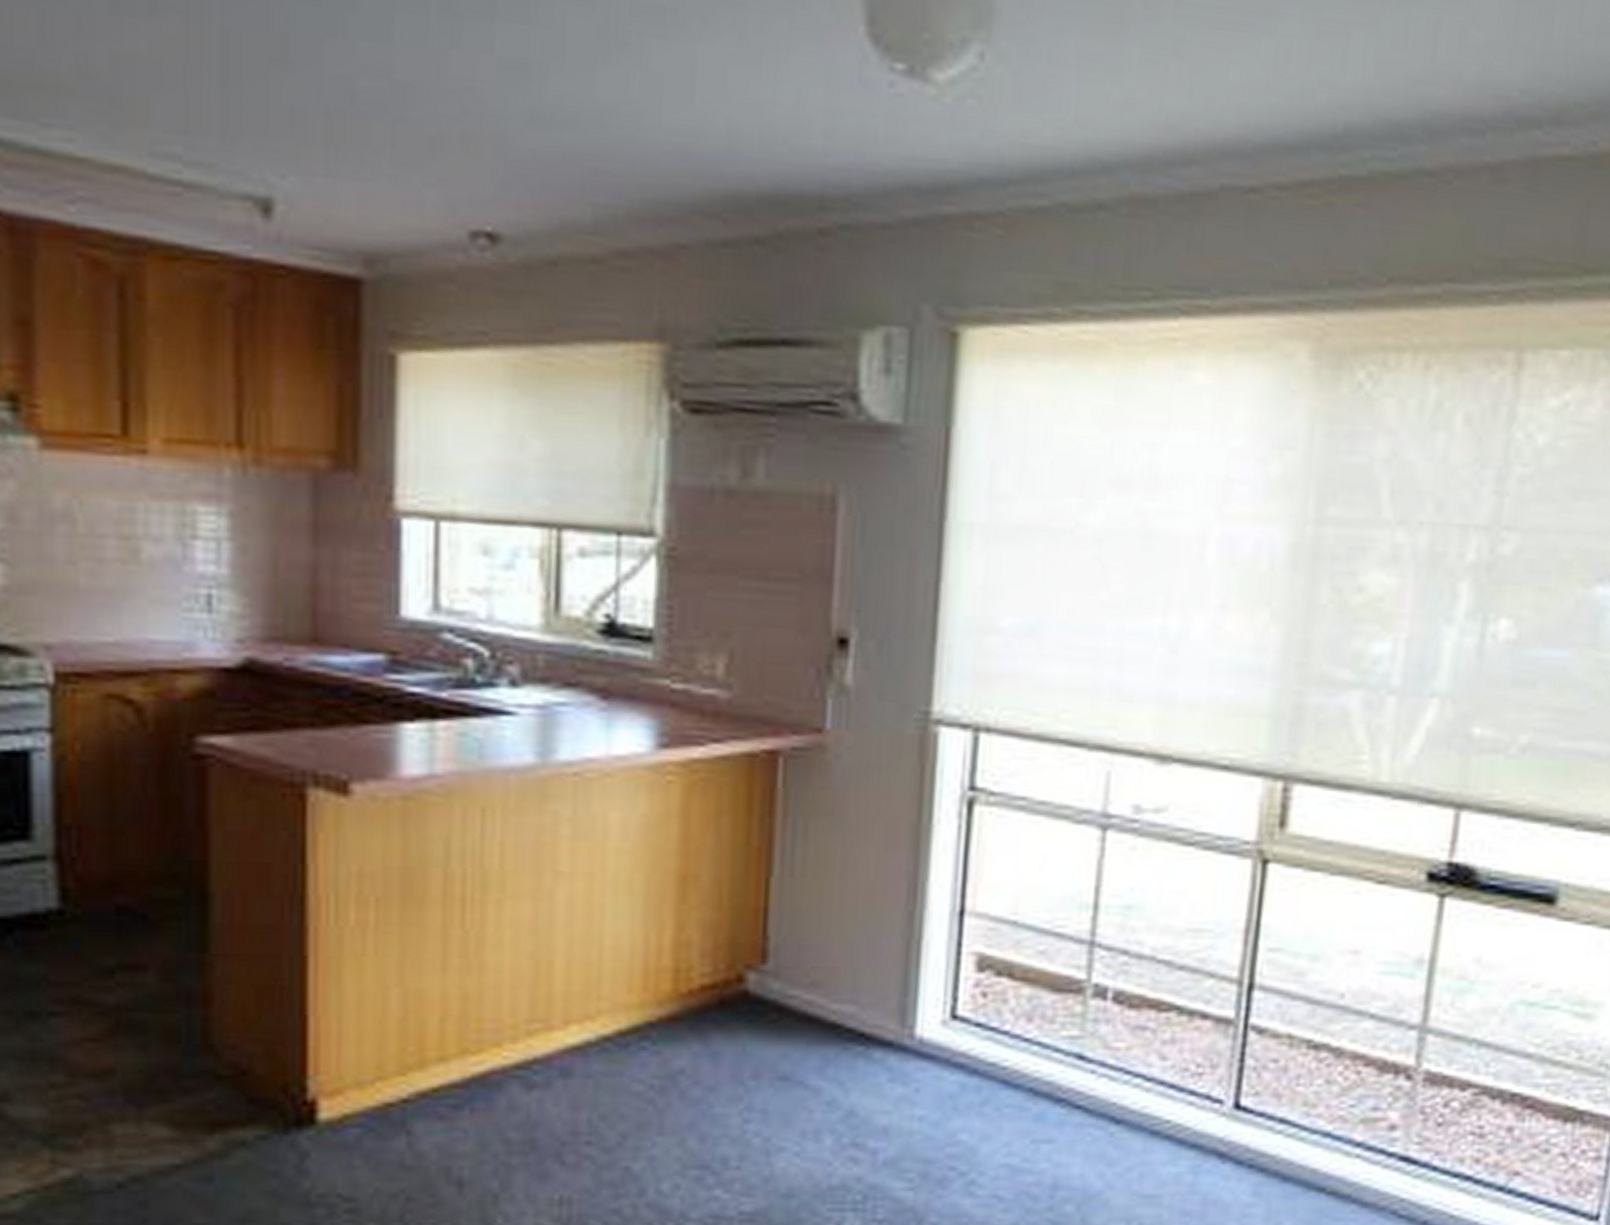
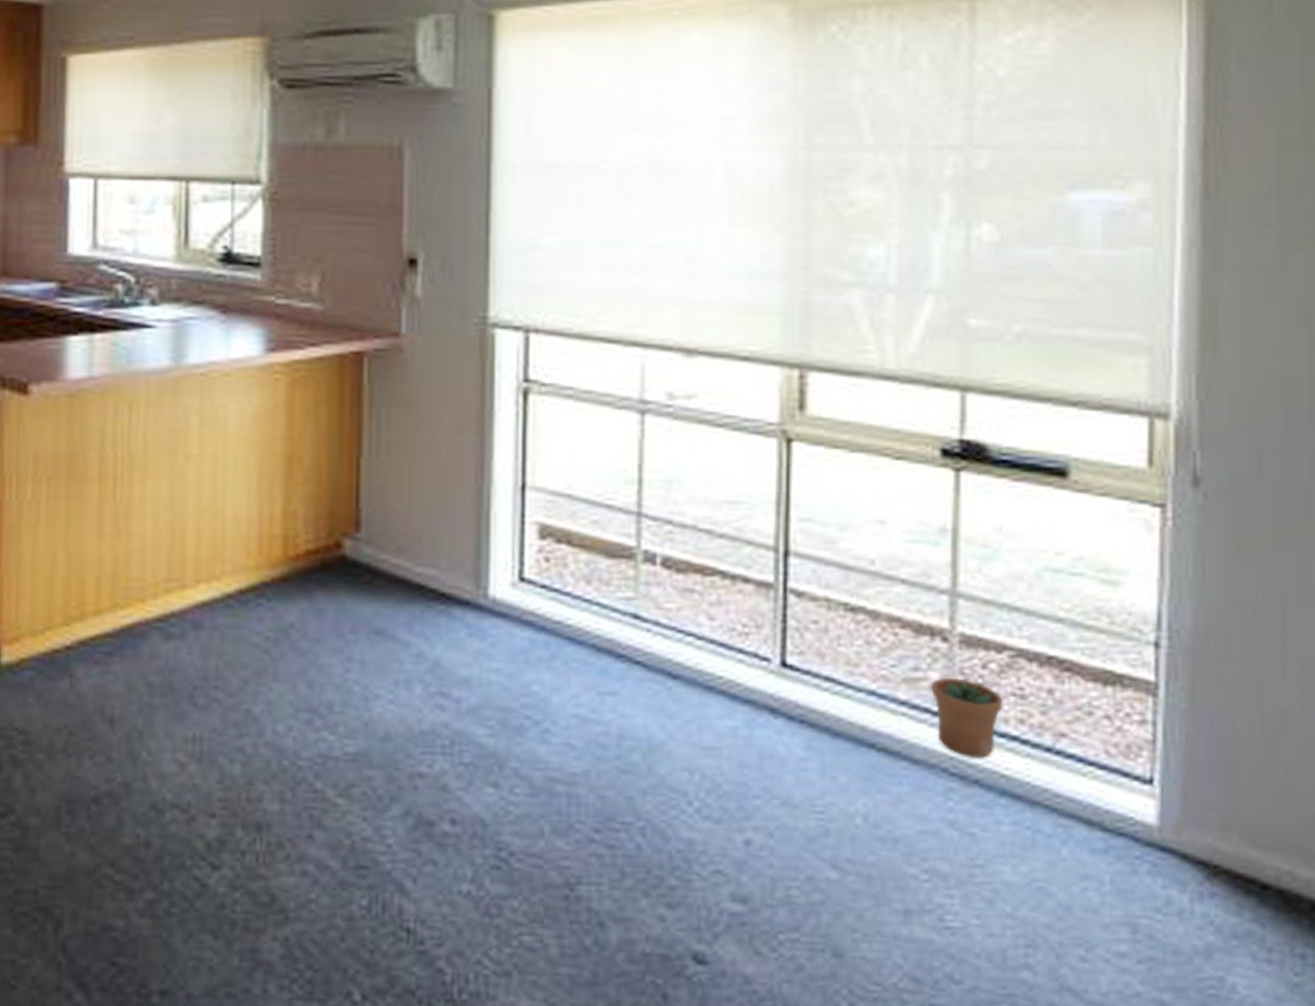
planter: none [1388,1116,1462,1199] -> present [930,677,1003,758]

